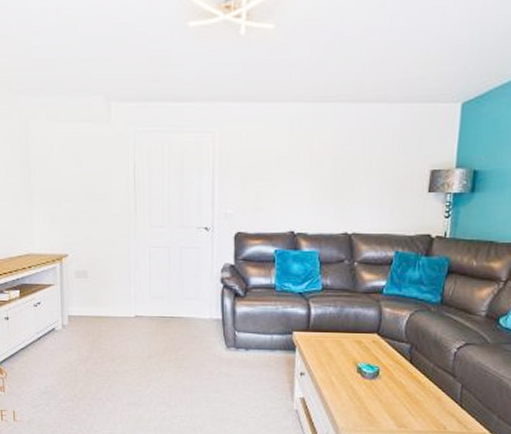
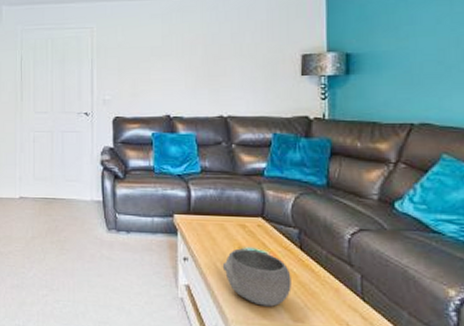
bowl: none [336,363,400,415] -> present [222,248,291,307]

